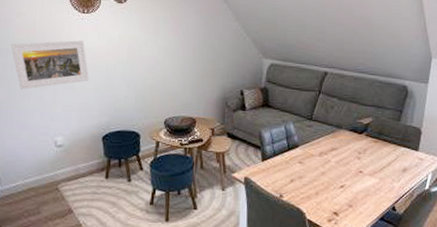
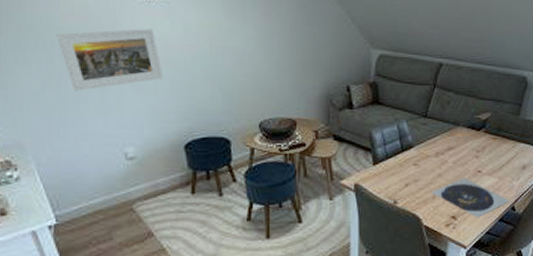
plate: none [313,177,390,216] -> present [430,178,510,218]

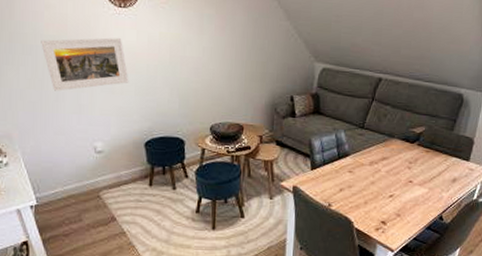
plate: present [430,178,510,218] -> none [362,187,438,225]

